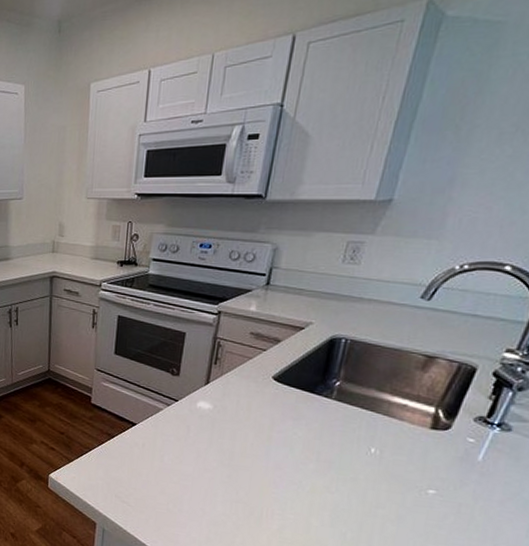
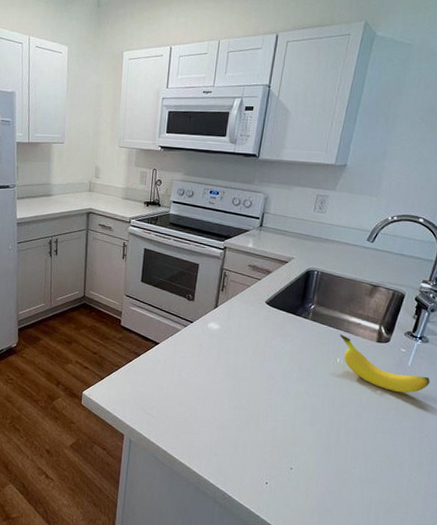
banana: none [376,418,512,496] -> present [340,334,430,394]

